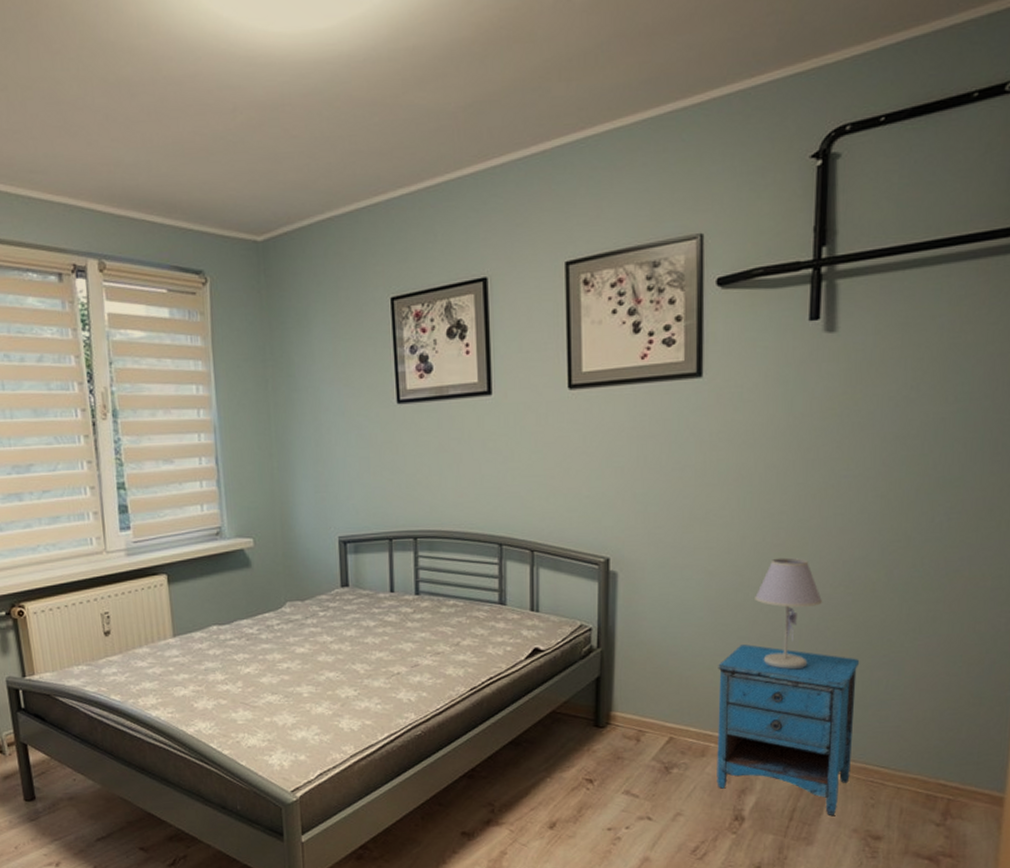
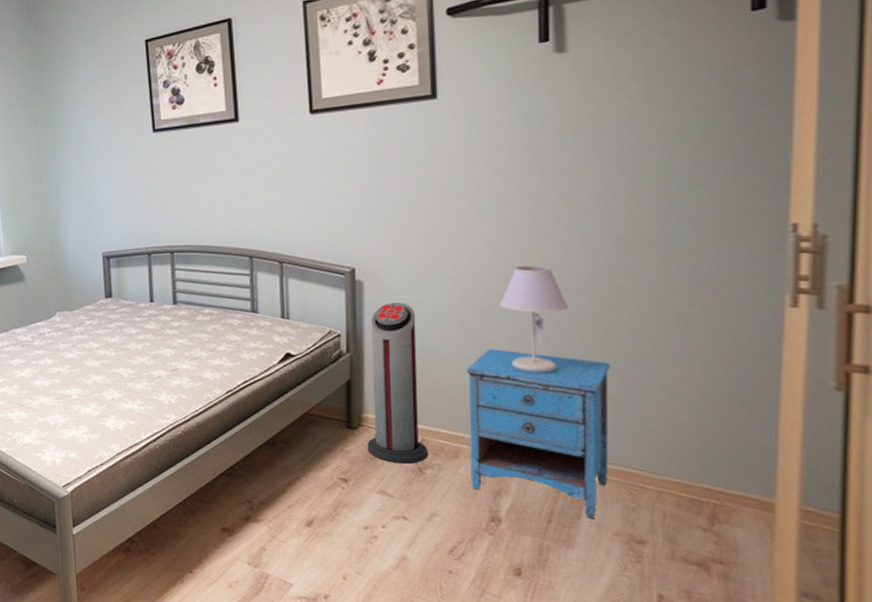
air purifier: none [614,595,676,763] -> present [367,302,429,464]

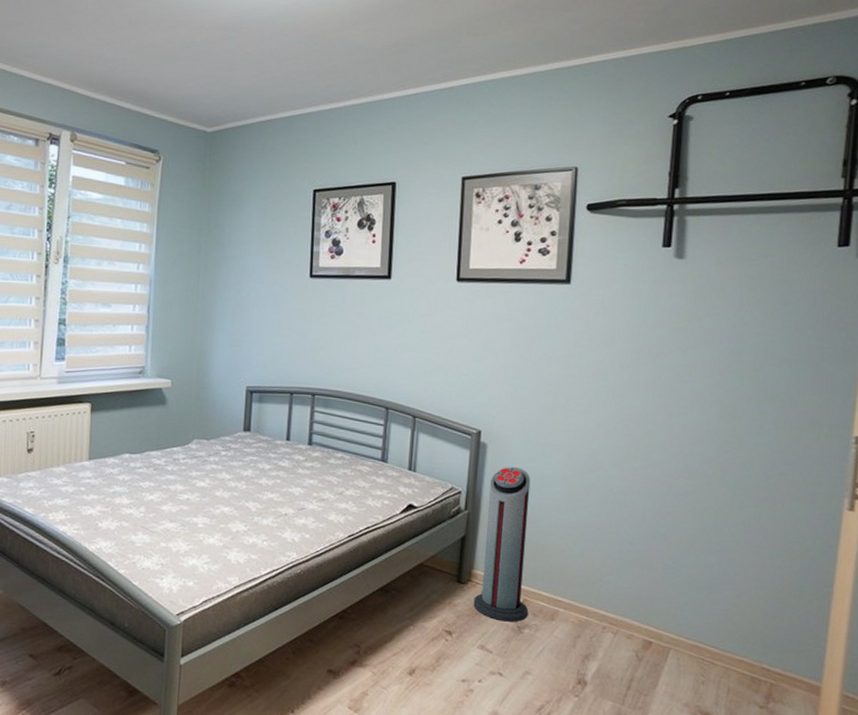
nightstand: present [466,349,611,519] -> none [563,520,696,689]
table lamp: present [500,265,569,374] -> none [606,446,665,548]

